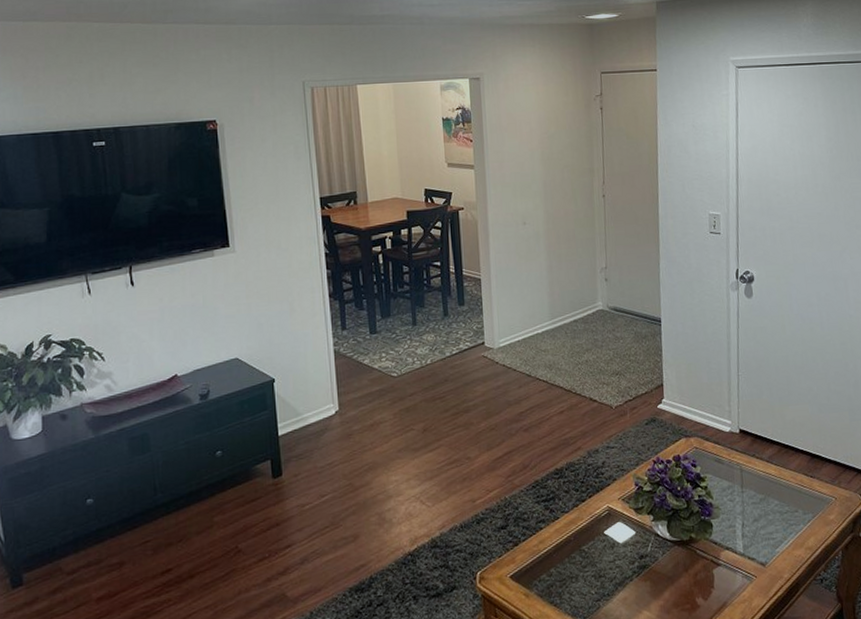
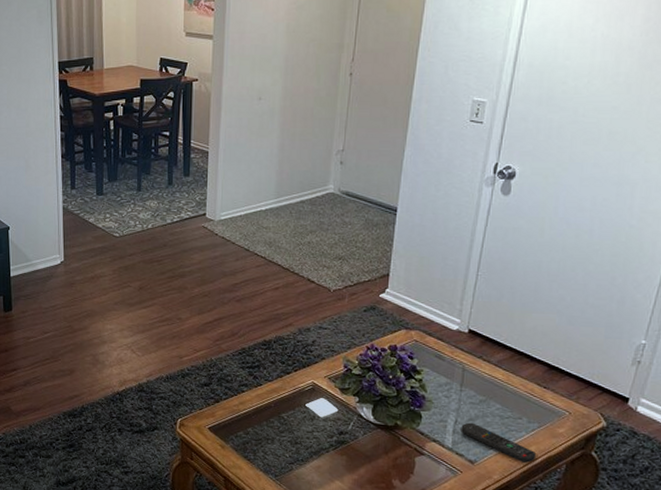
remote control: none [748,523,816,556] -> present [461,422,537,463]

